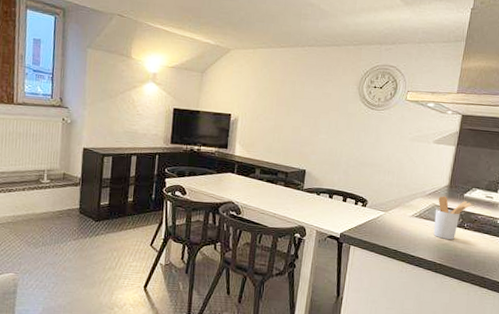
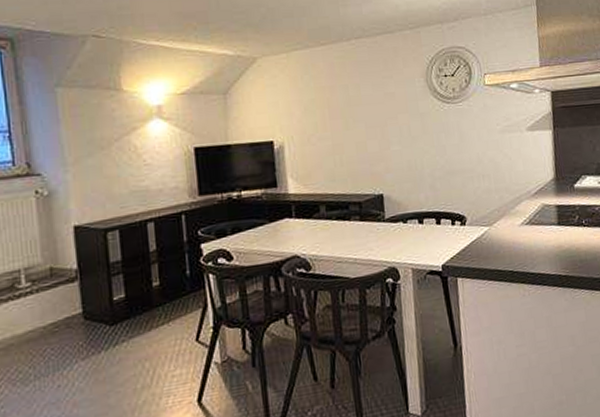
utensil holder: present [433,196,472,240] -> none [546,191,586,244]

